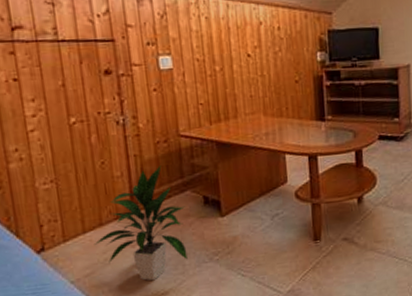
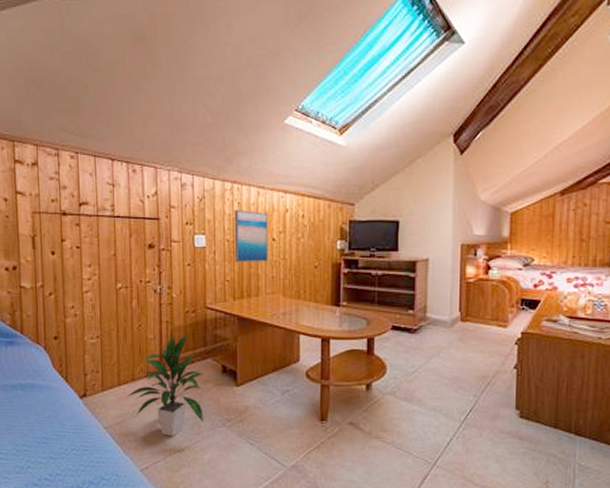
wall art: none [201,25,245,83] -> present [234,209,268,262]

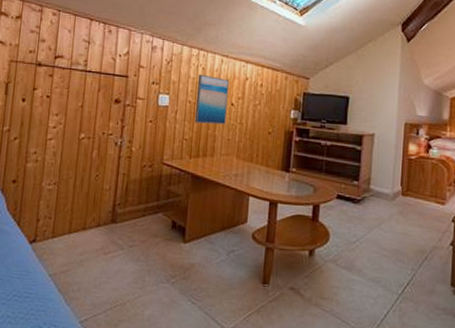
indoor plant: present [126,333,206,437] -> none [75,186,156,290]

